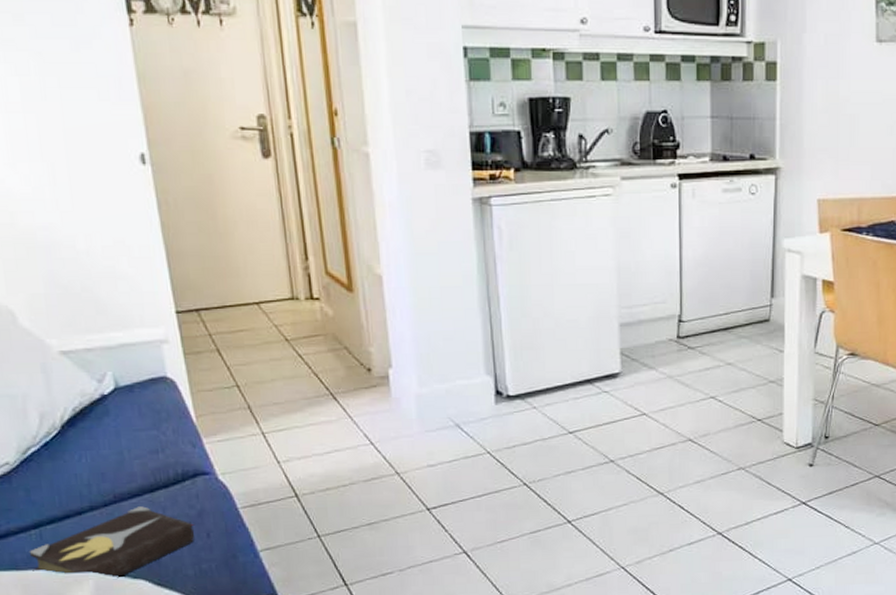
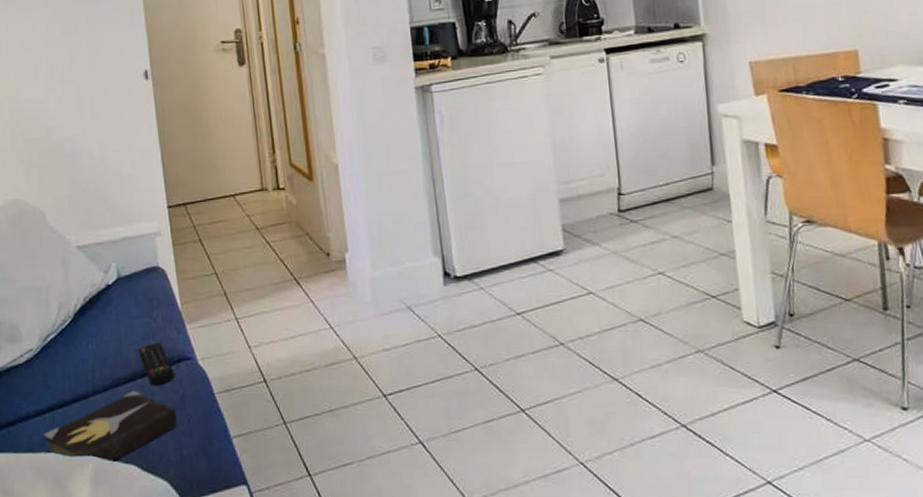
remote control: none [144,456,191,501] -> present [137,342,175,386]

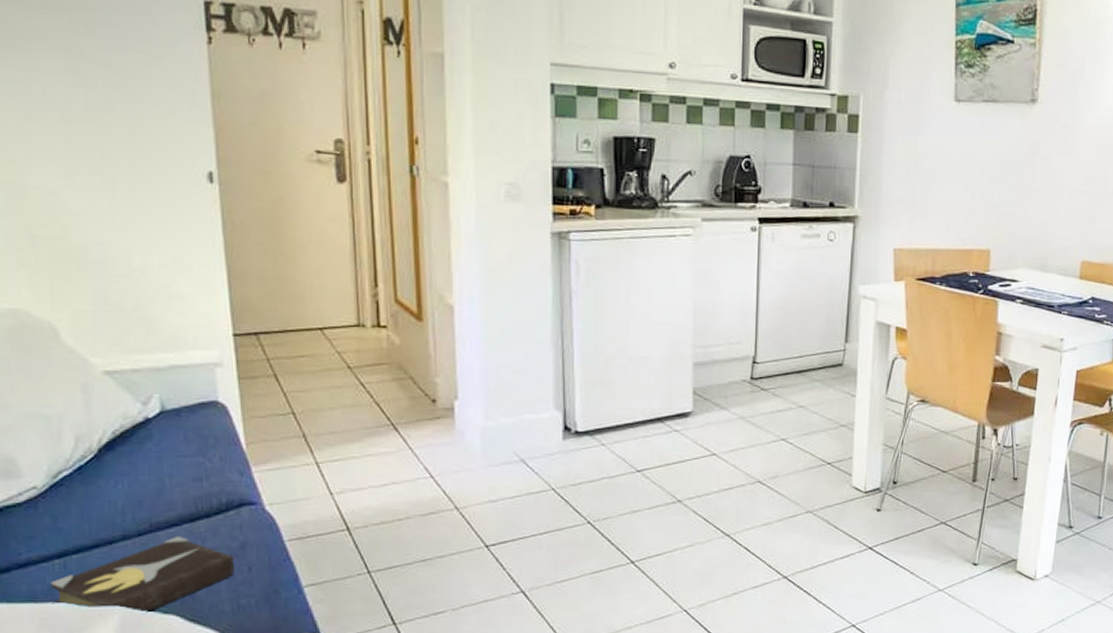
remote control: present [137,342,175,386] -> none [185,485,235,532]

